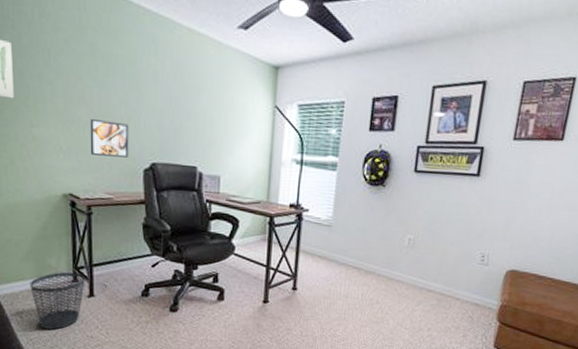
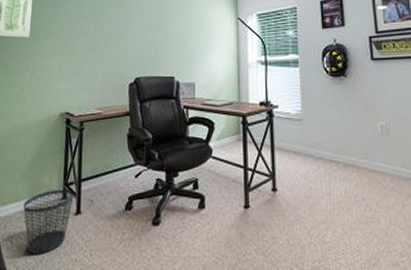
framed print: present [89,119,129,158] -> none [85,46,118,76]

